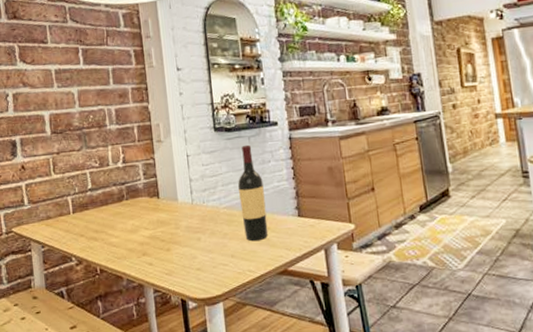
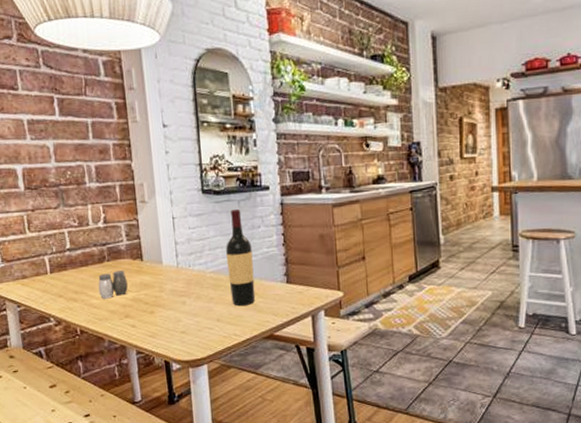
salt and pepper shaker: none [117,208,145,237] -> present [98,270,128,299]

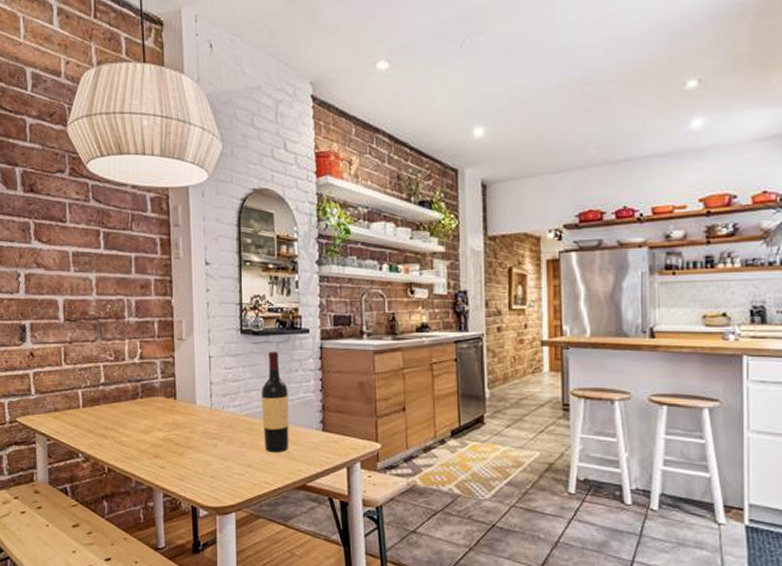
salt and pepper shaker: present [98,270,128,299] -> none [129,408,159,437]

